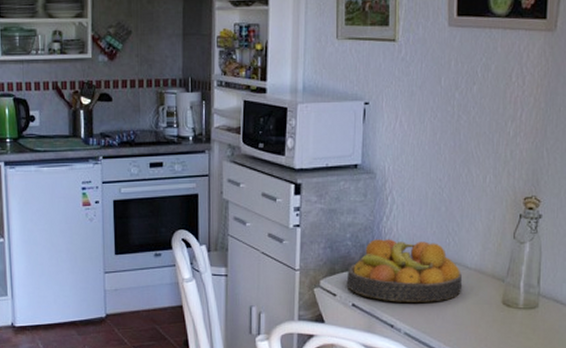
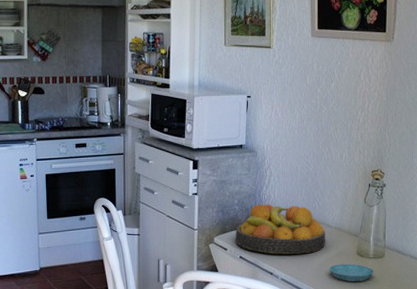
saucer: none [465,315,524,338] -> present [328,264,374,281]

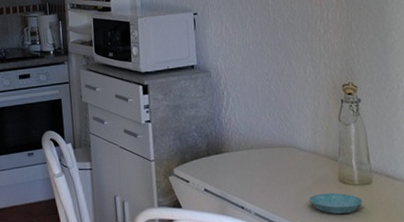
fruit bowl: present [235,204,326,255] -> none [196,128,301,185]

